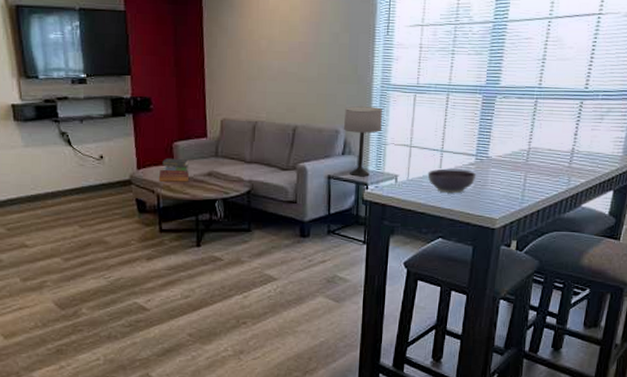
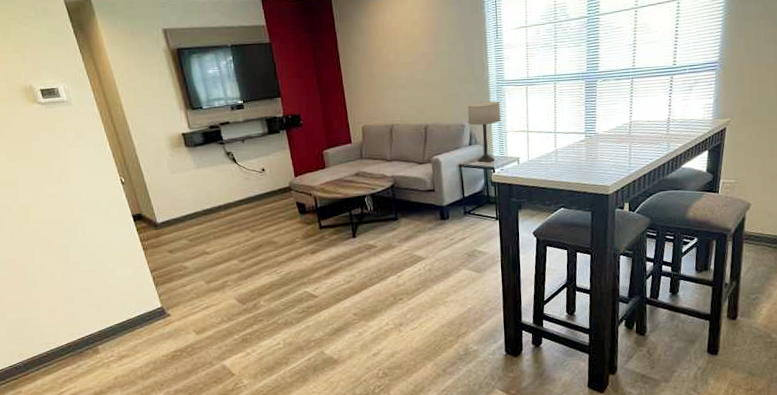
books: present [158,158,190,182] -> none [313,164,341,185]
bowl: present [427,168,477,193] -> none [545,146,588,168]

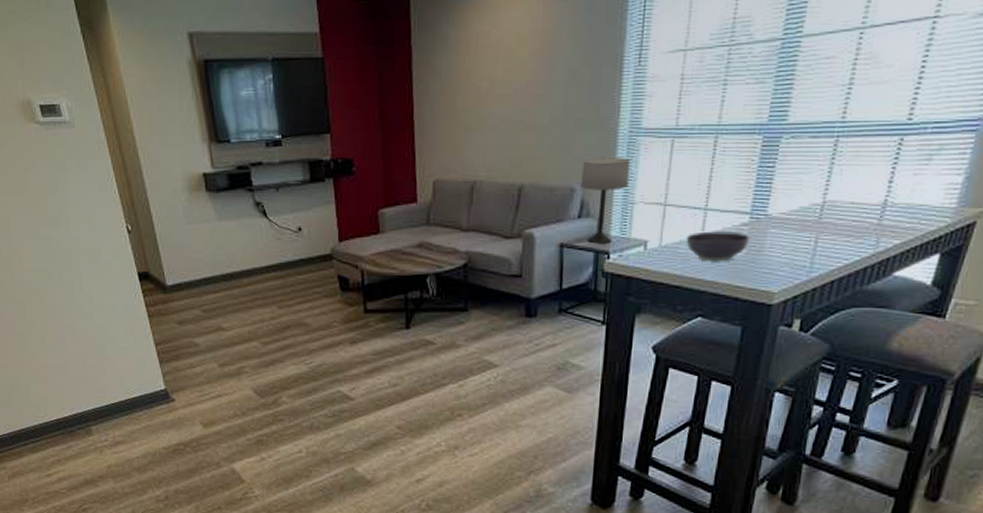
bowl: none [545,146,588,168] -> present [686,231,751,261]

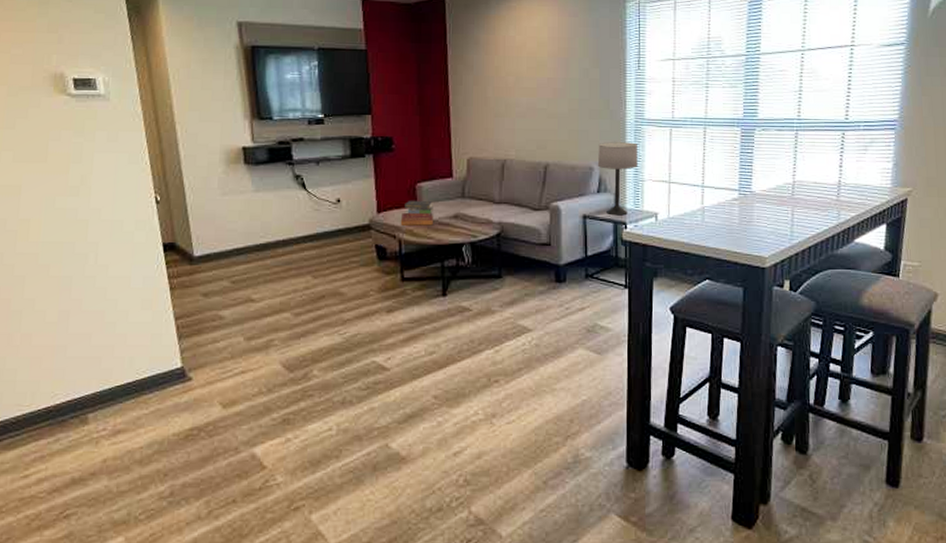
books: none [362,227,398,255] -> present [400,200,434,226]
bowl: present [686,231,751,261] -> none [689,205,741,230]

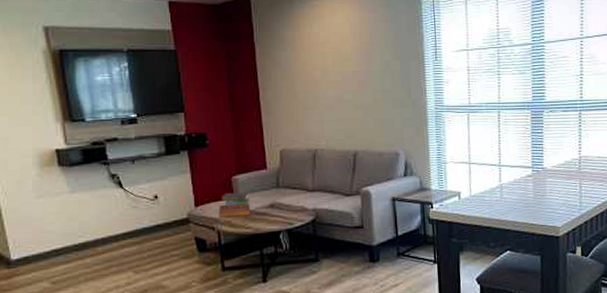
table lamp: present [597,142,638,216] -> none [402,128,440,197]

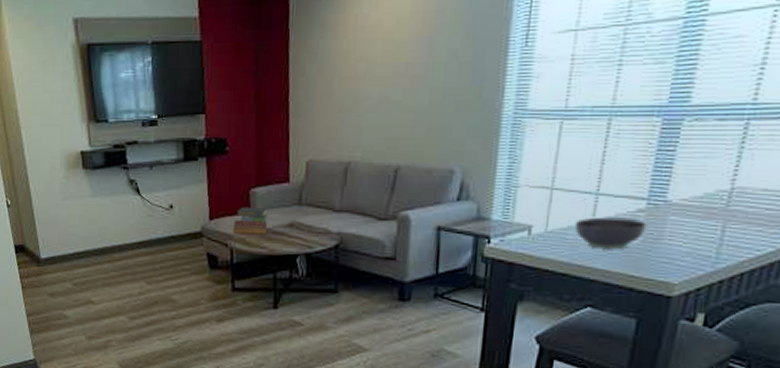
bowl: none [489,181,535,205] -> present [574,217,647,249]

